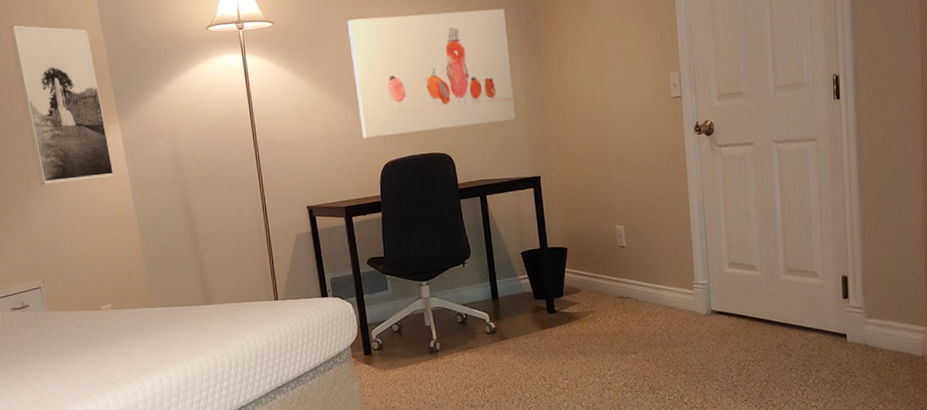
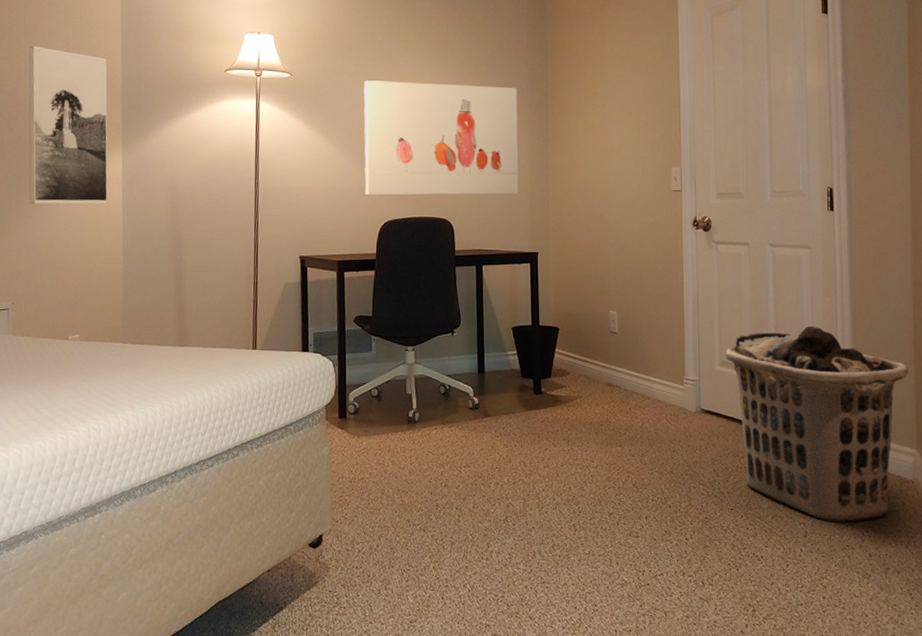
clothes hamper: none [732,218,919,403] -> present [724,325,909,523]

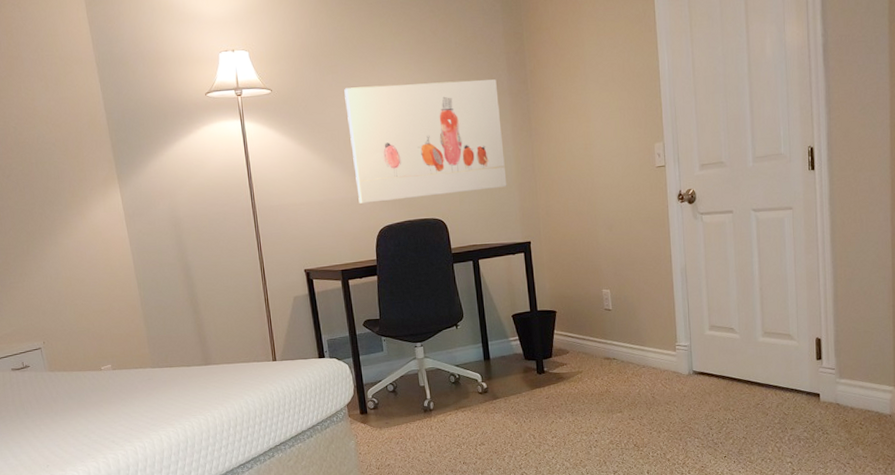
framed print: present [28,45,108,205] -> none [8,89,115,248]
clothes hamper: present [724,325,909,523] -> none [713,283,888,459]

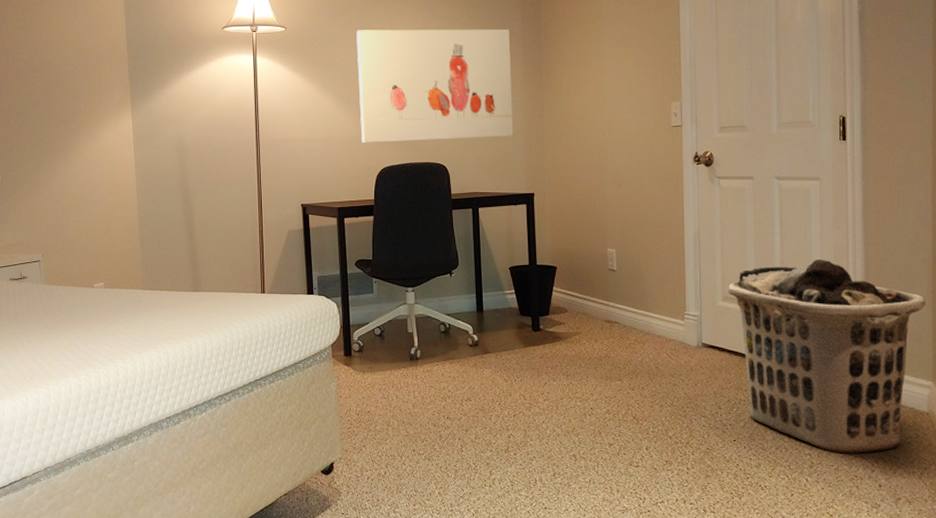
clothes hamper: none [713,283,888,459] -> present [727,259,927,454]

